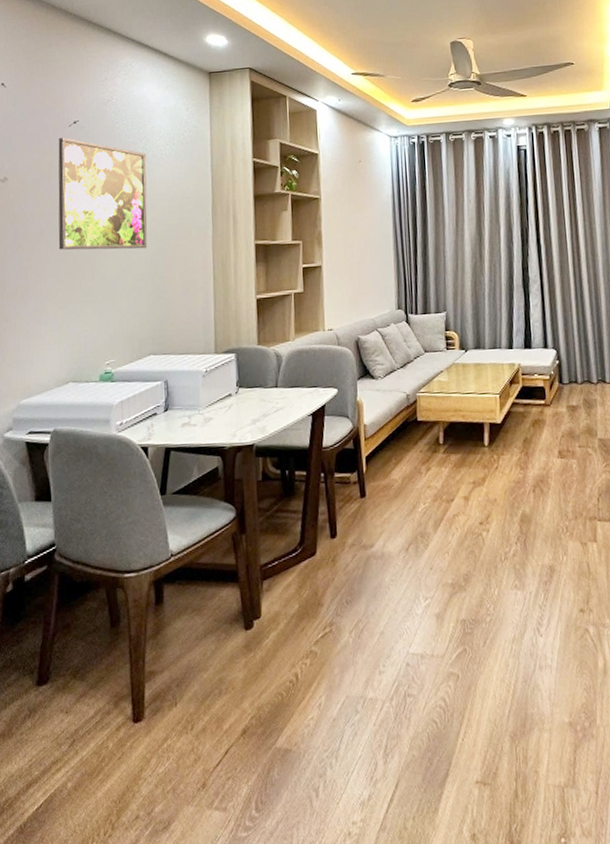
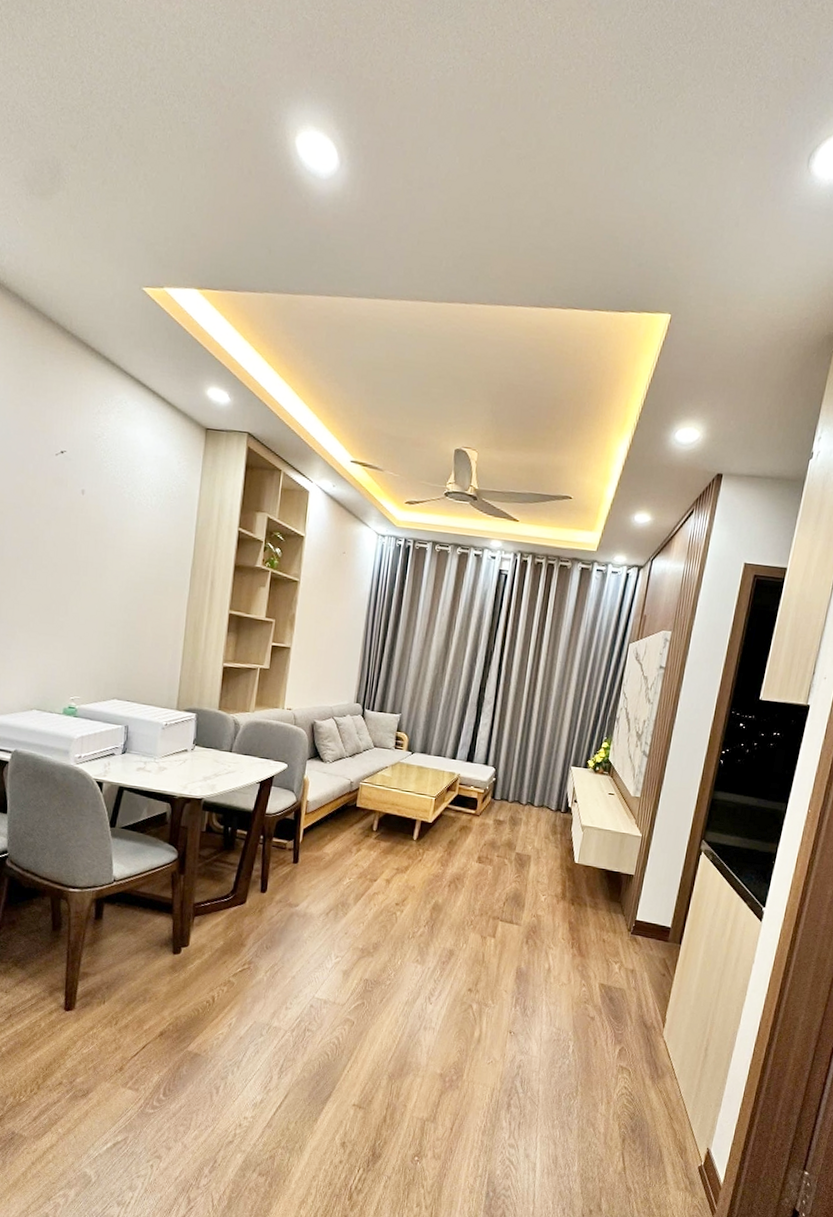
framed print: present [58,138,147,250] -> none [34,465,132,596]

